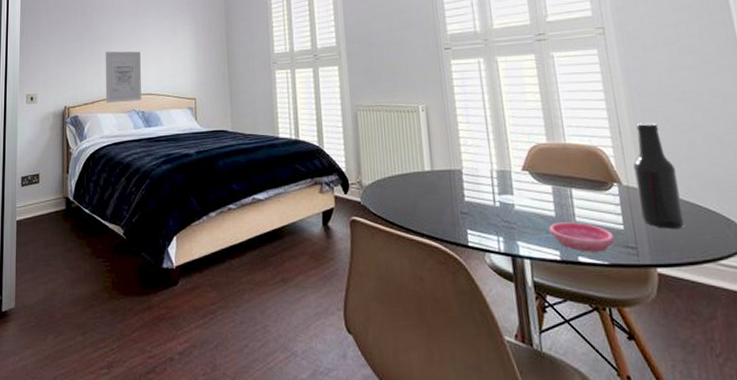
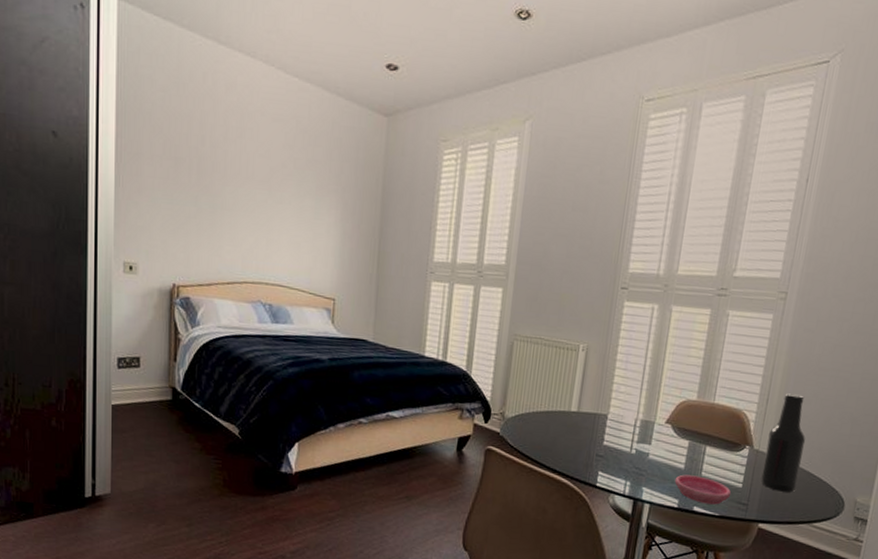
wall art: present [105,51,141,104] -> none [225,224,272,291]

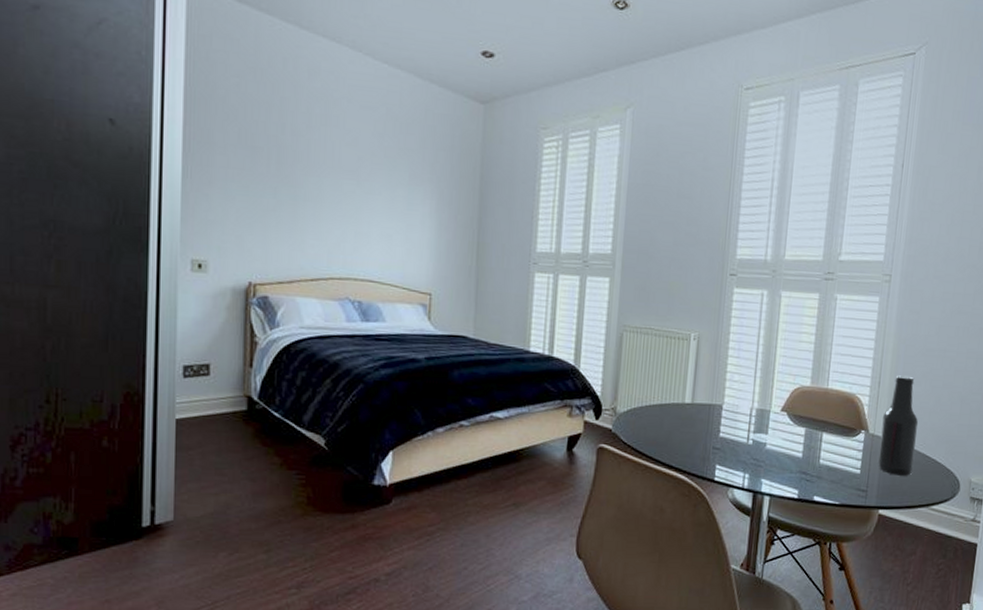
saucer: present [674,474,732,505] -> none [793,463,850,493]

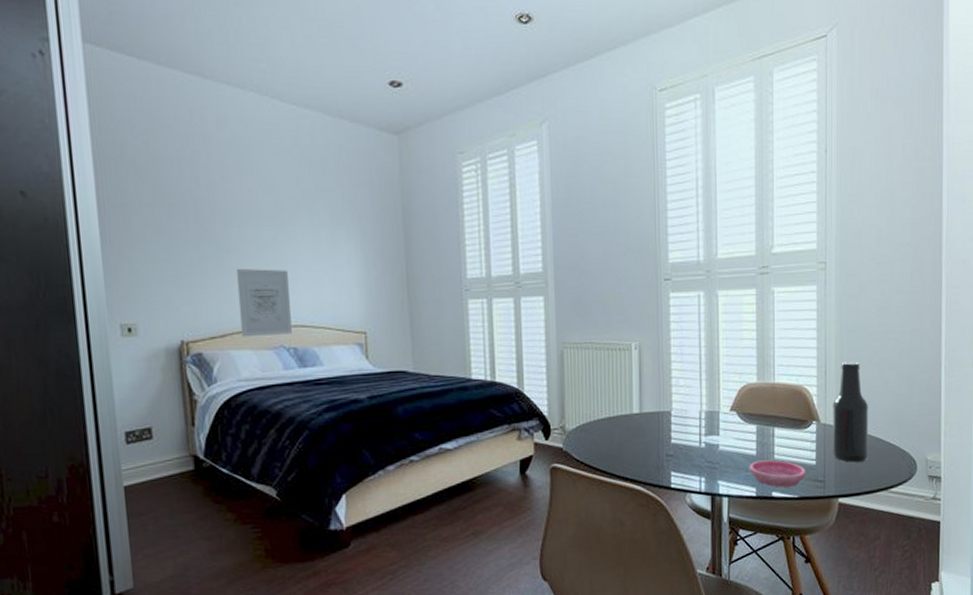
wall art: none [308,217,361,288] -> present [236,268,292,338]
saucer: none [793,463,850,493] -> present [749,459,807,488]

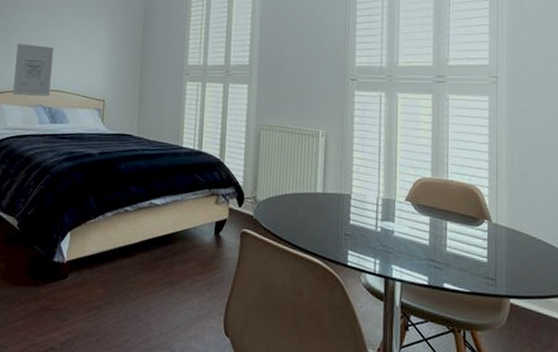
saucer: present [749,459,807,488] -> none [421,251,478,281]
beer bottle: present [833,361,869,462] -> none [504,168,541,266]

